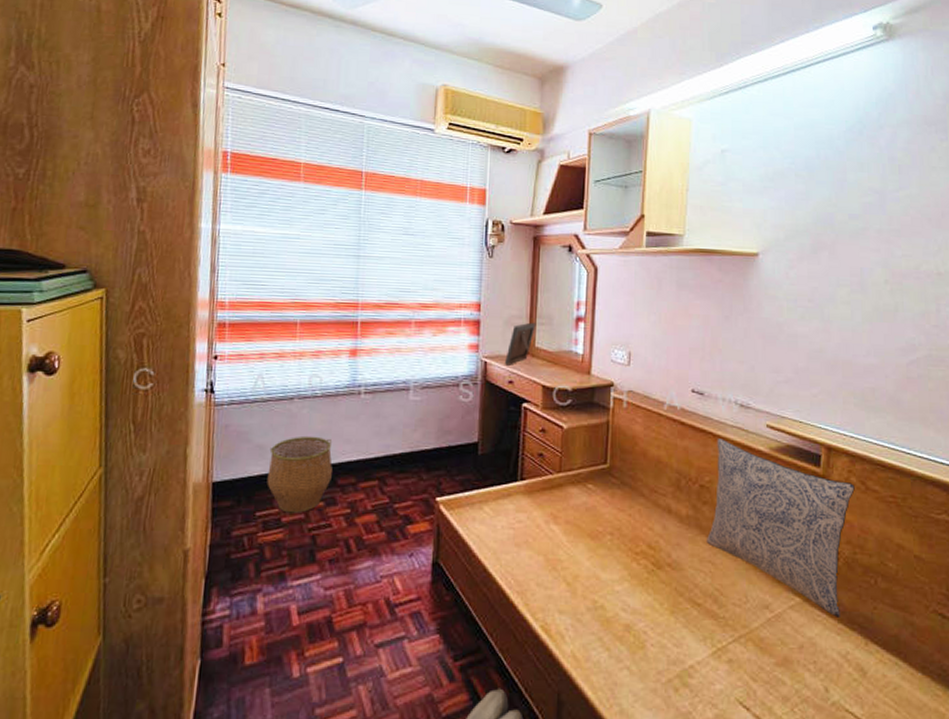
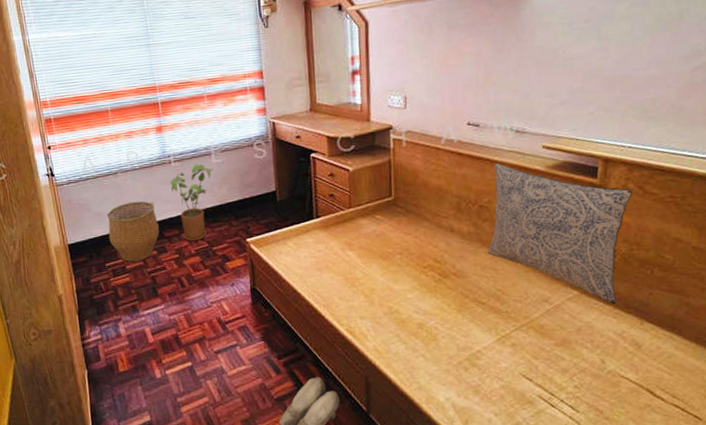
house plant: none [355,398,410,494] -> present [169,163,214,241]
picture frame: present [505,322,536,365] -> none [291,81,315,123]

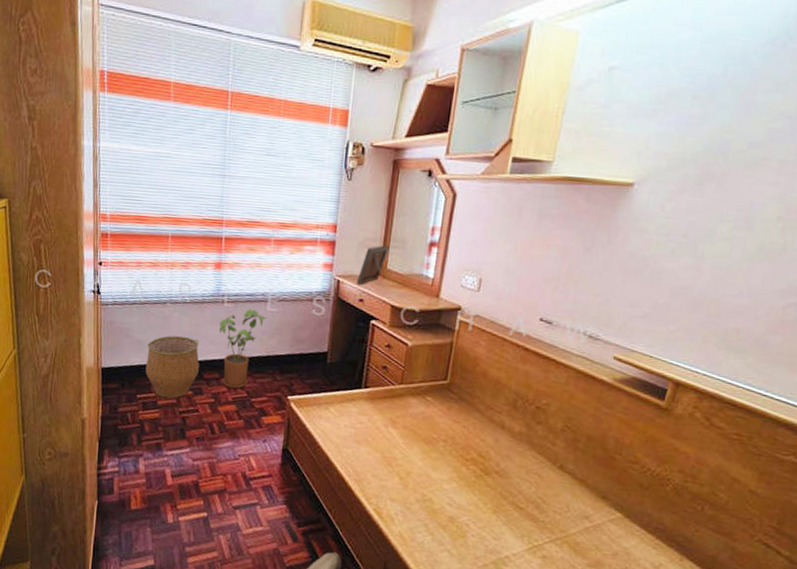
picture frame: none [291,81,315,123] -> present [357,245,390,285]
pillow: present [488,163,632,304] -> none [536,366,698,535]

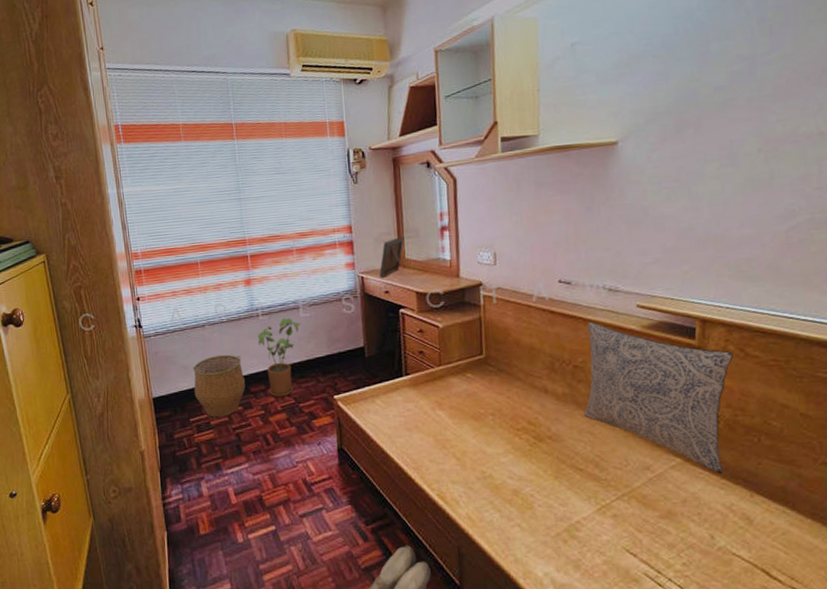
pillow: none [536,366,698,535] -> present [584,322,733,474]

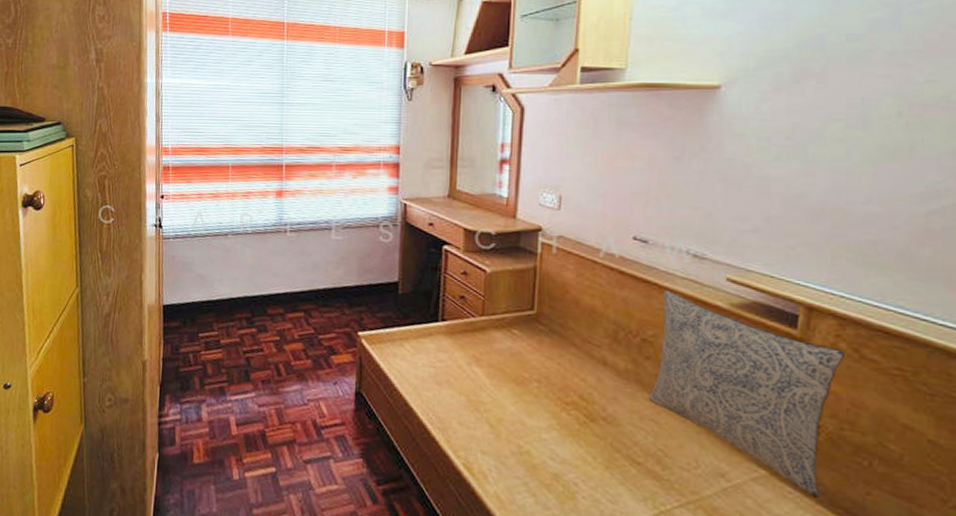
basket: present [192,354,245,417] -> none [207,268,263,337]
house plant: present [257,317,302,397] -> none [282,237,332,325]
picture frame: present [379,236,404,278] -> none [425,165,457,208]

